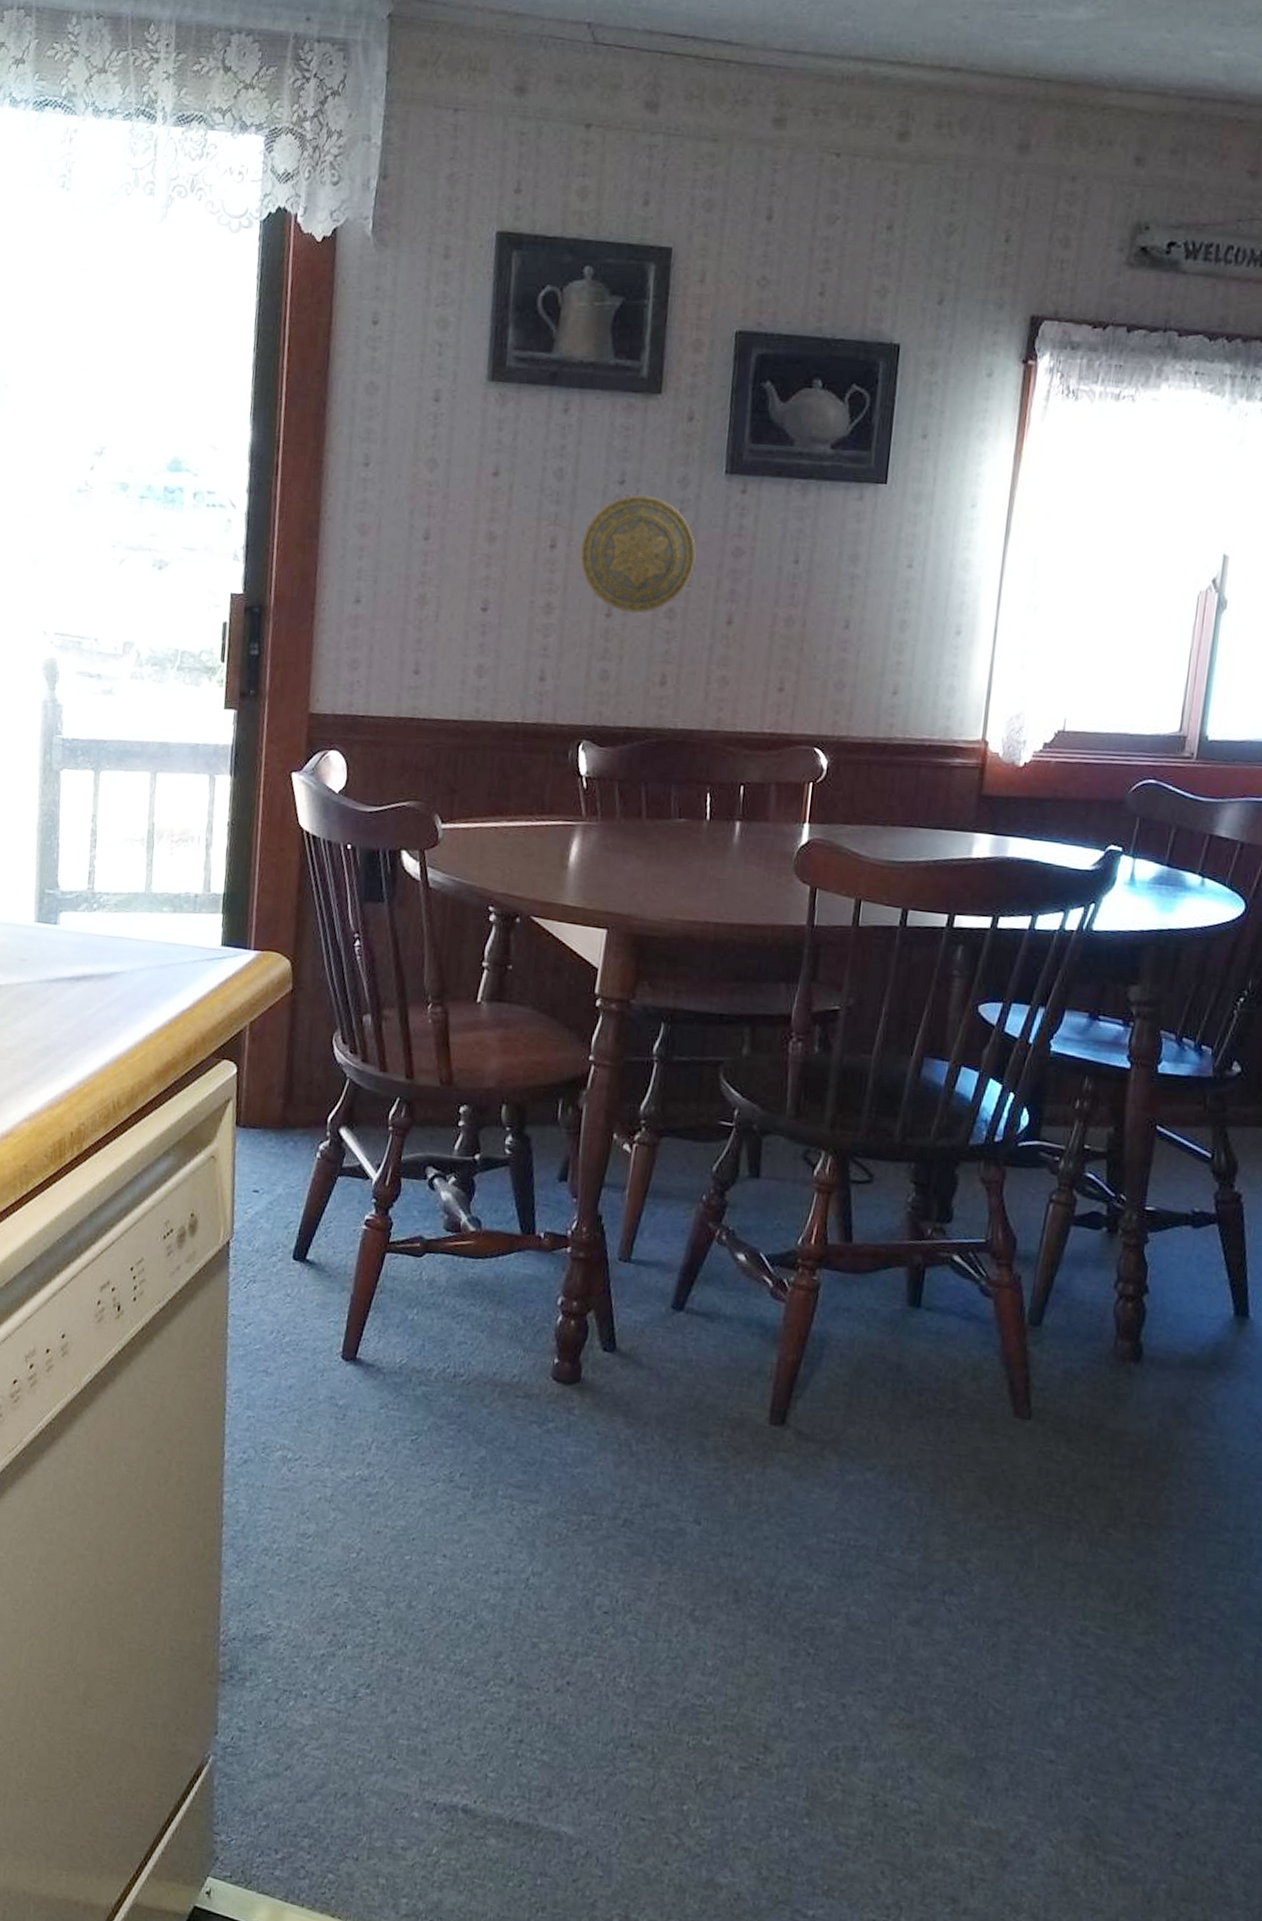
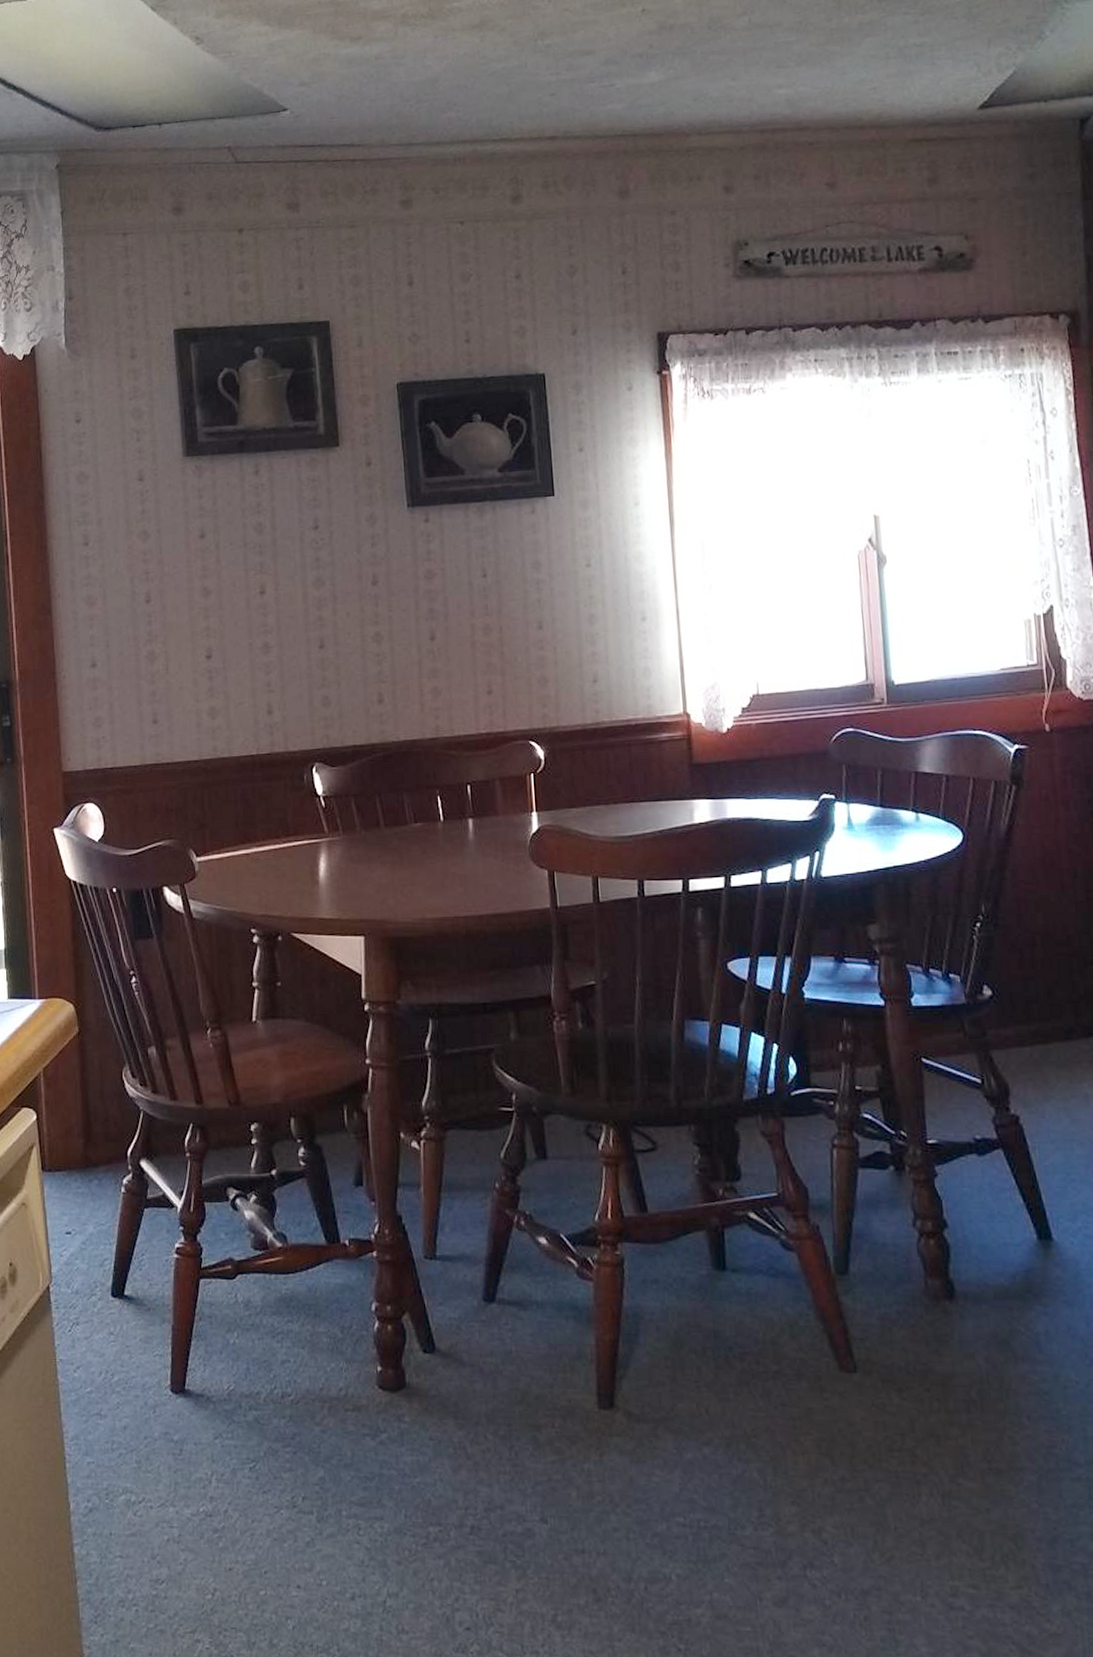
decorative plate: present [579,495,696,613] -> none [287,536,393,642]

